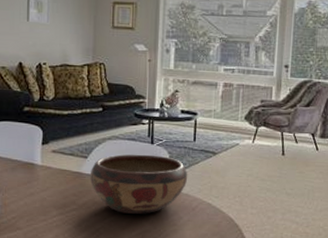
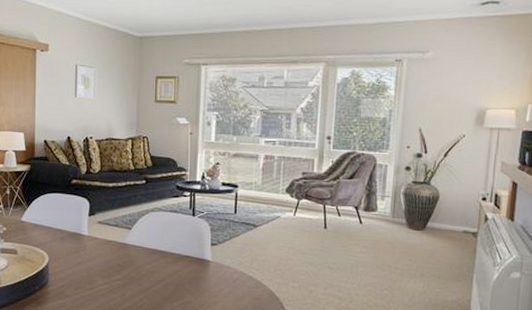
decorative bowl: present [89,154,188,214] -> none [133,225,229,285]

